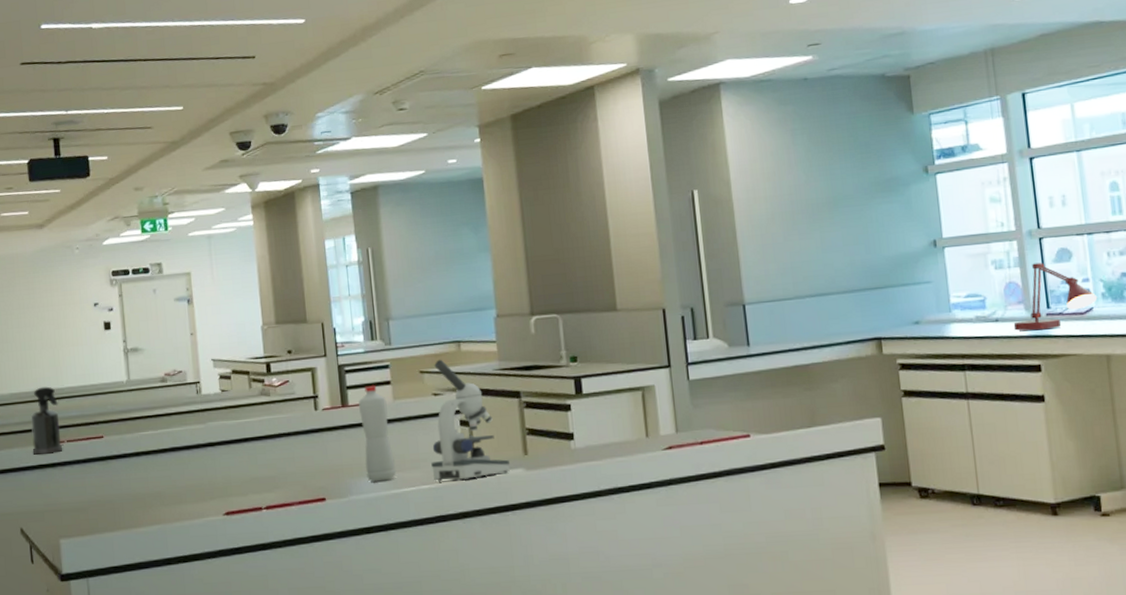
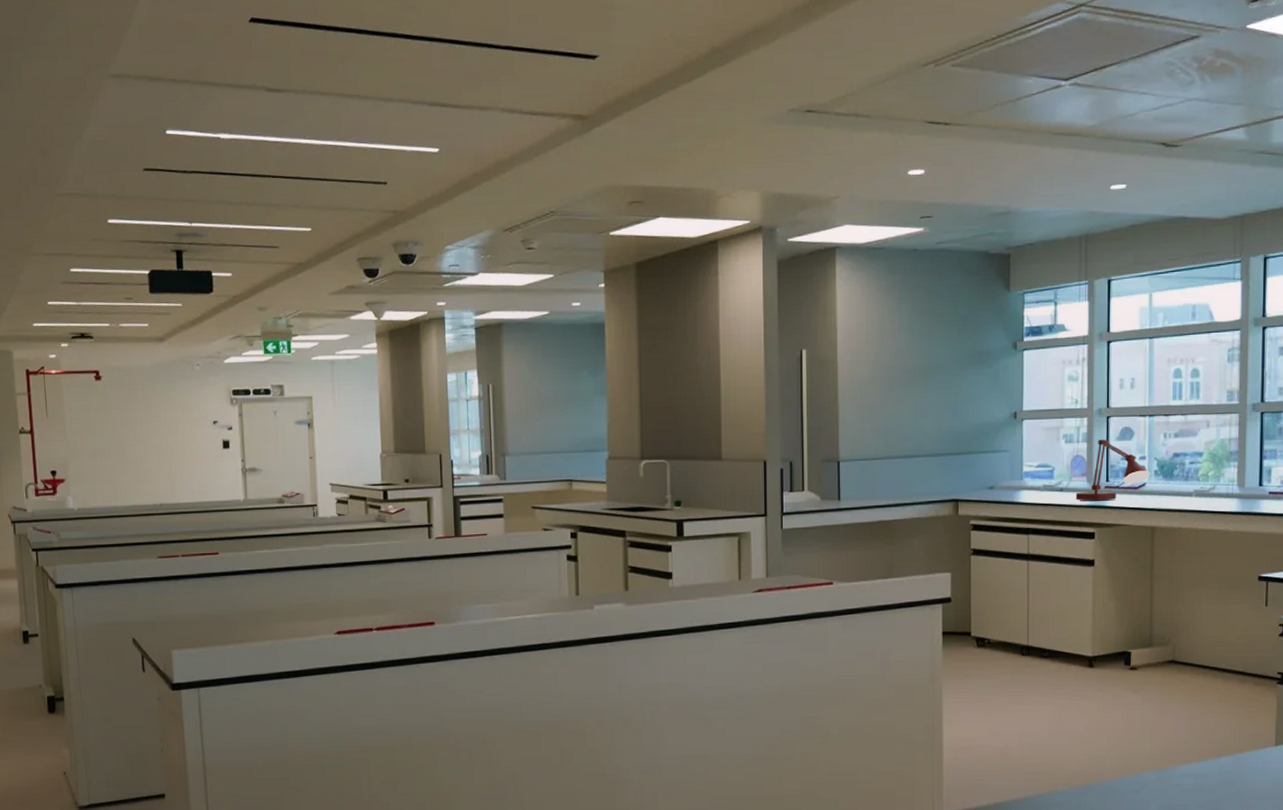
spray bottle: present [30,386,62,456] -> none [145,501,177,568]
bottle: present [359,385,396,483] -> none [471,518,503,610]
microscope: present [431,359,510,482] -> none [537,496,611,612]

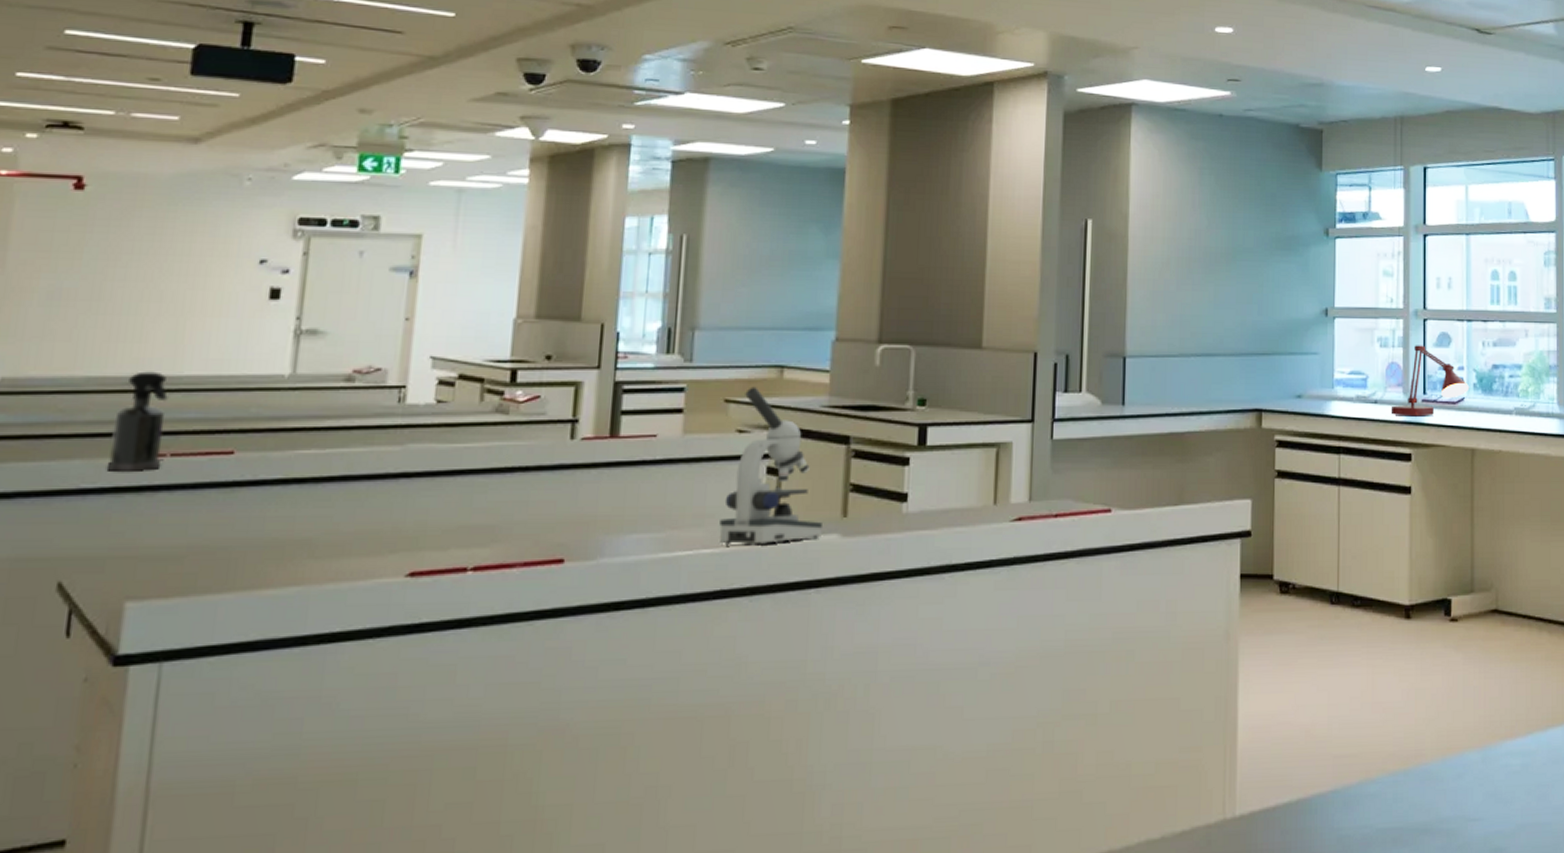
spray bottle: none [145,501,177,568] -> present [108,371,168,473]
microscope: none [537,496,611,612] -> present [719,387,822,546]

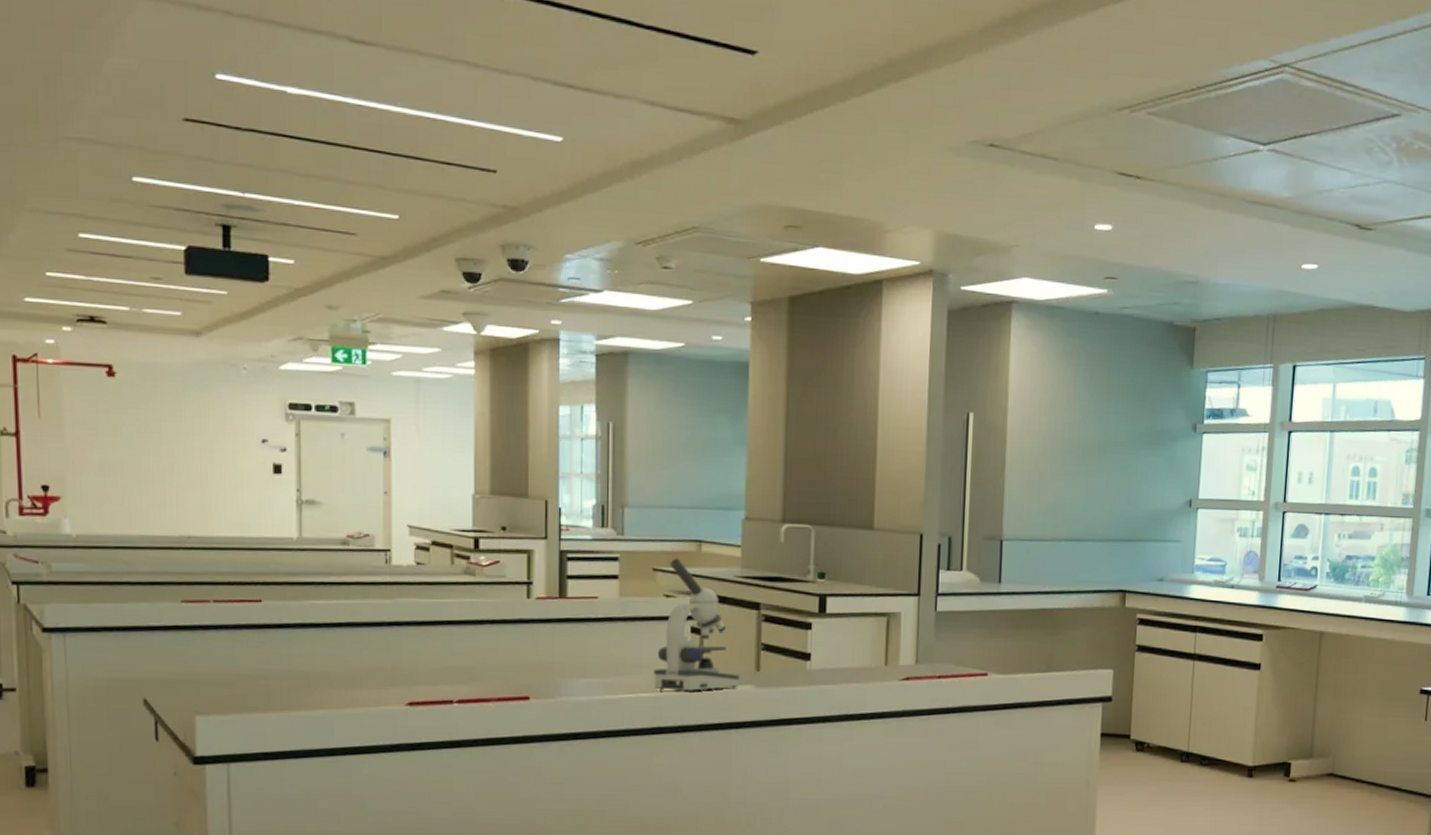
spray bottle: present [108,371,168,473] -> none [167,532,206,615]
desk lamp: present [1390,345,1470,417] -> none [1246,535,1323,602]

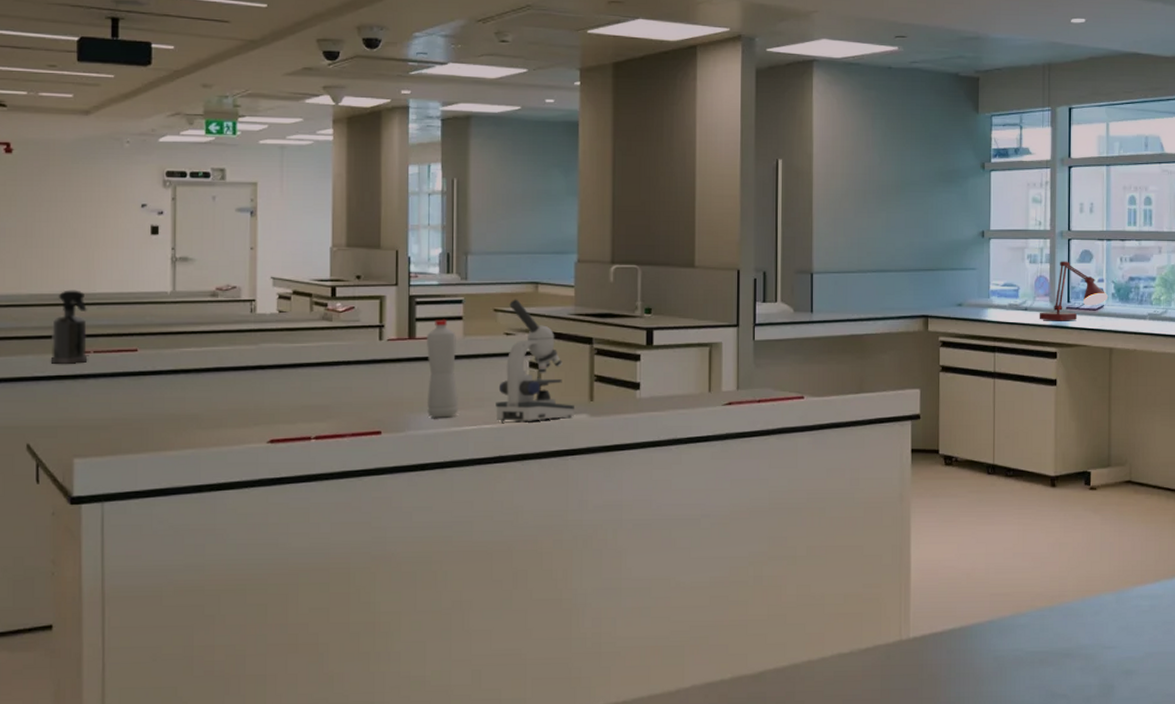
spray bottle: none [167,532,206,615] -> present [52,290,87,365]
bottle: none [578,578,613,685] -> present [426,320,458,419]
desk lamp: none [1246,535,1323,602] -> present [1039,261,1109,321]

